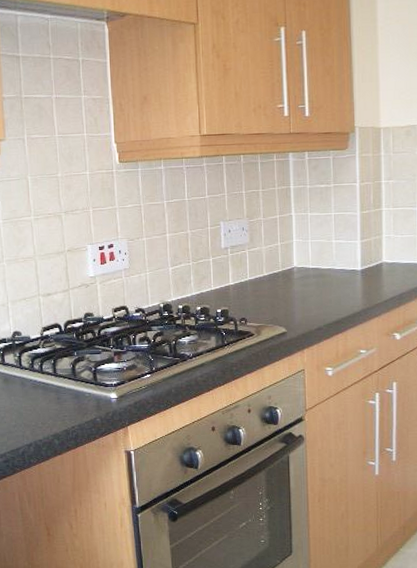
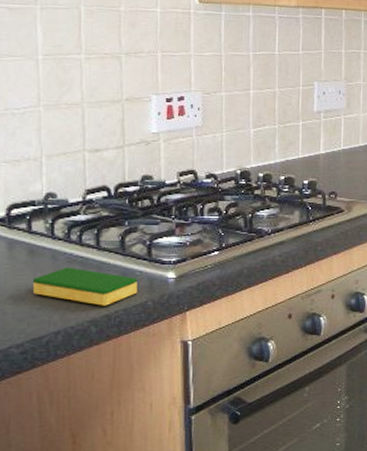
dish sponge: none [8,391,88,423] -> present [32,267,137,306]

